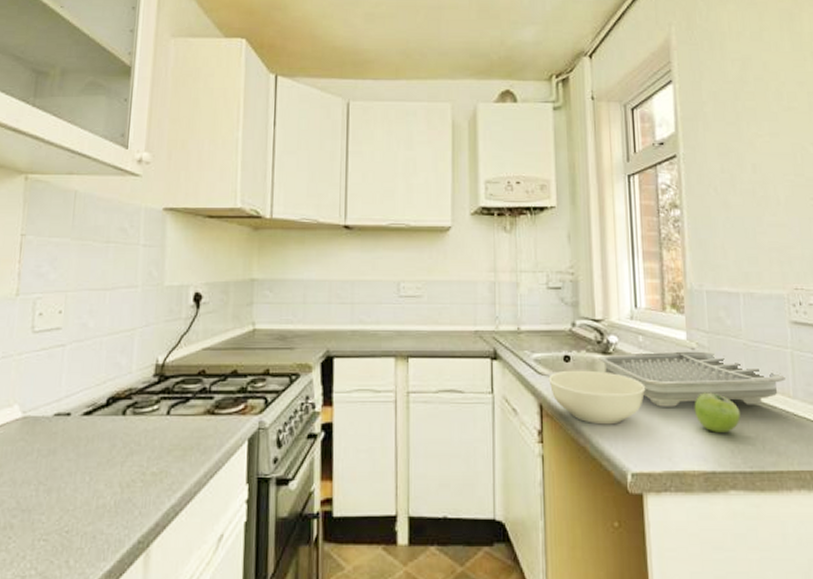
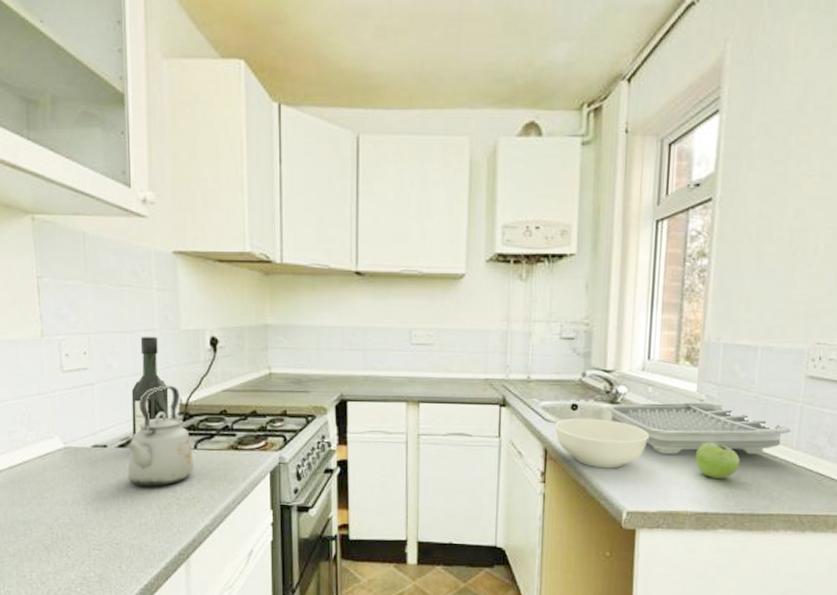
kettle: none [89,344,165,462] -> present [124,385,193,488]
bottle: none [101,292,145,402] -> present [131,336,169,436]

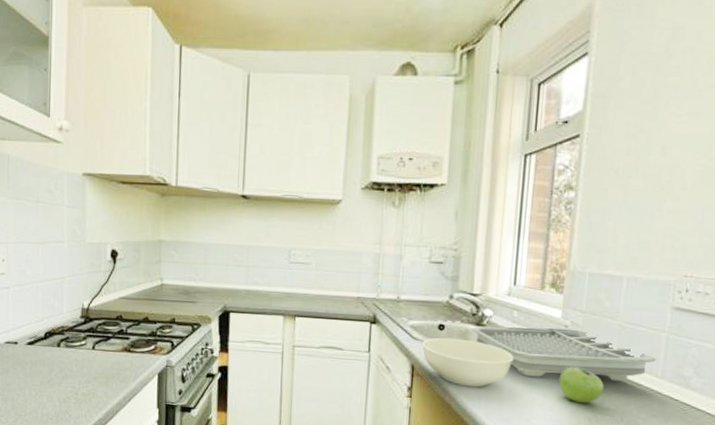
kettle: present [124,385,193,488] -> none [32,291,91,382]
bottle: present [131,336,169,436] -> none [40,247,73,336]

